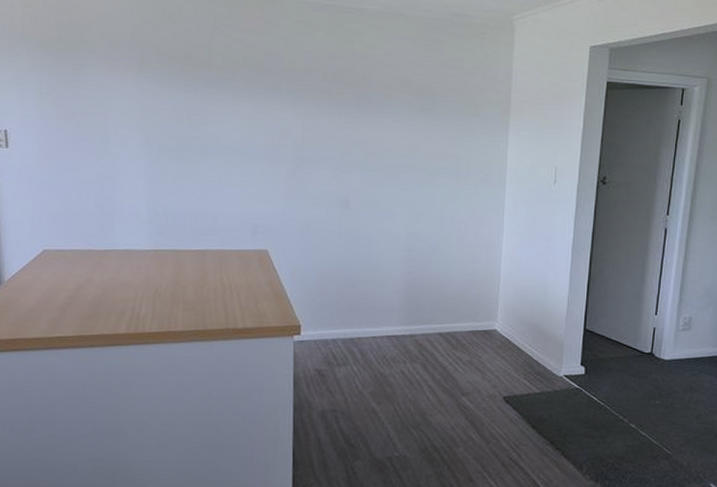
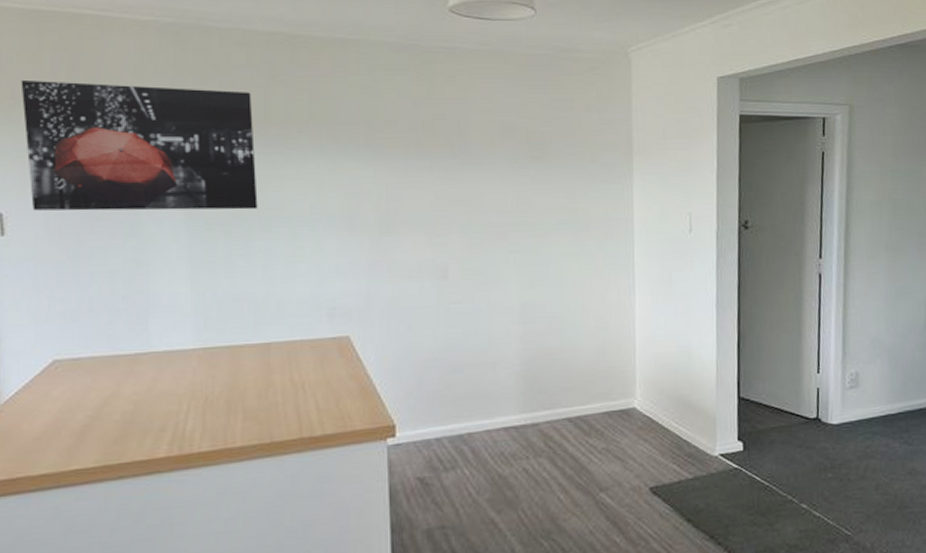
wall art: none [21,20,200,139] -> present [21,79,258,211]

